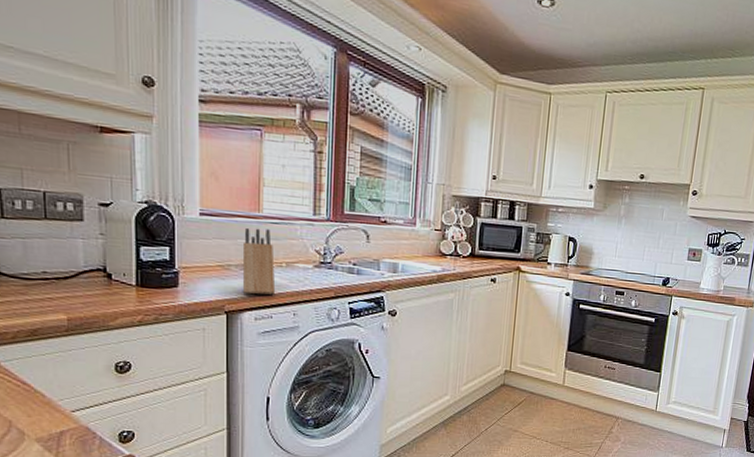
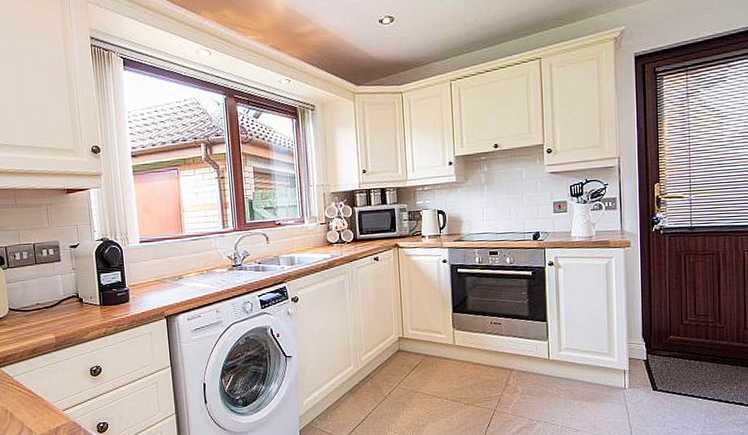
knife block: present [242,227,276,295] -> none [172,245,201,300]

